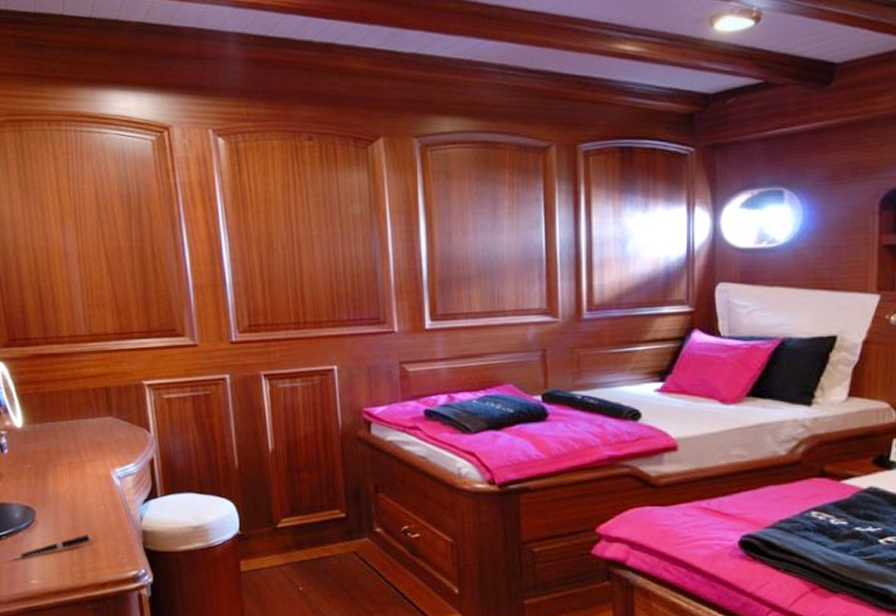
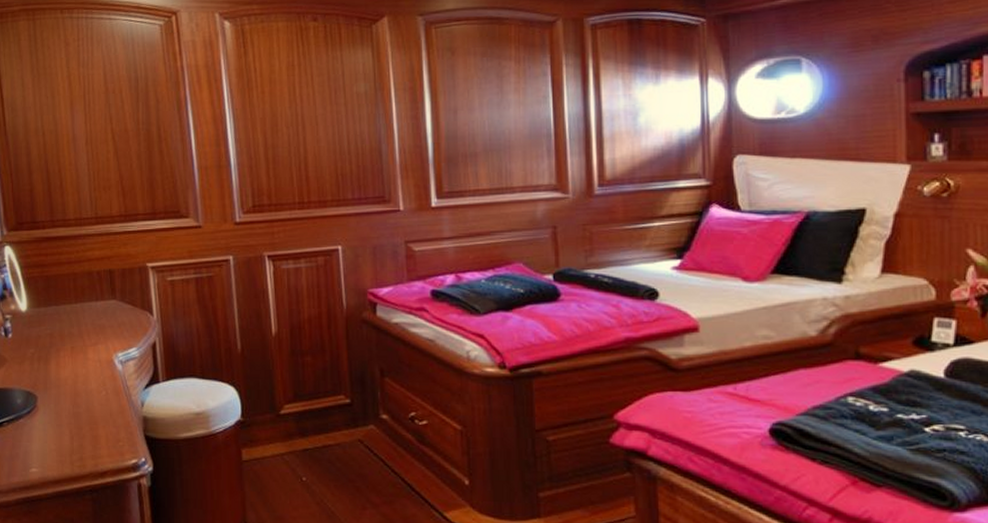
pen: present [9,534,92,560] -> none [10,420,93,447]

